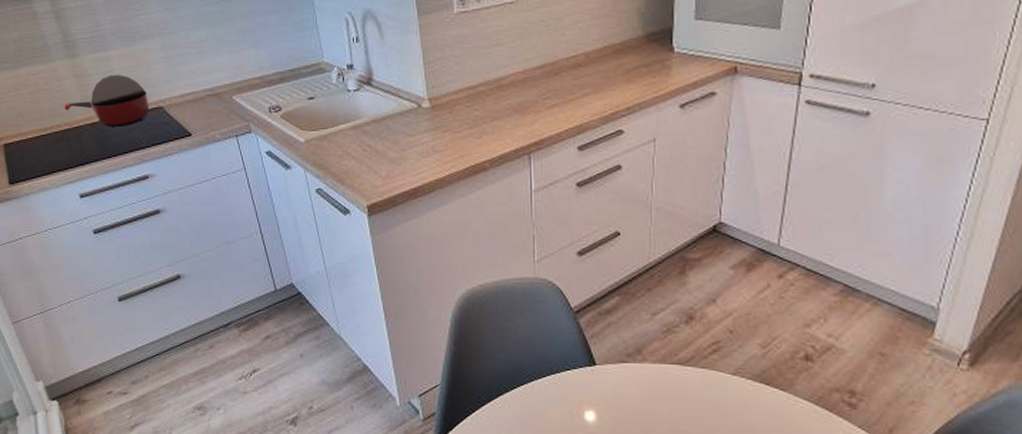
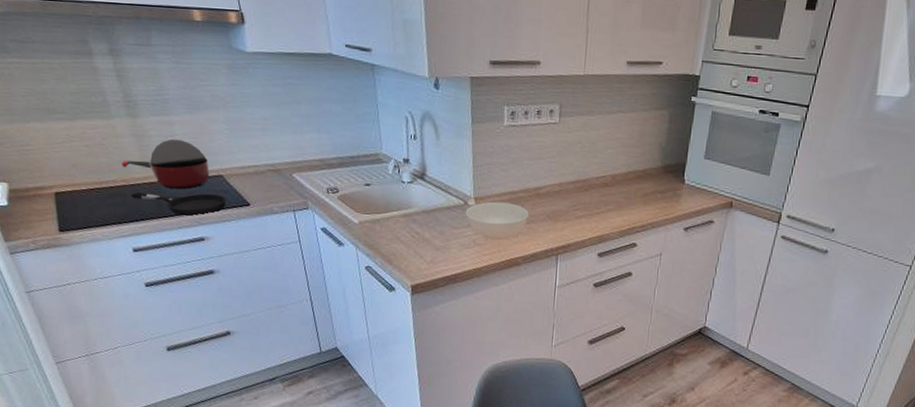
frying pan: none [74,128,167,154] -> present [131,192,226,216]
bowl: none [419,99,493,145] -> present [465,201,530,241]

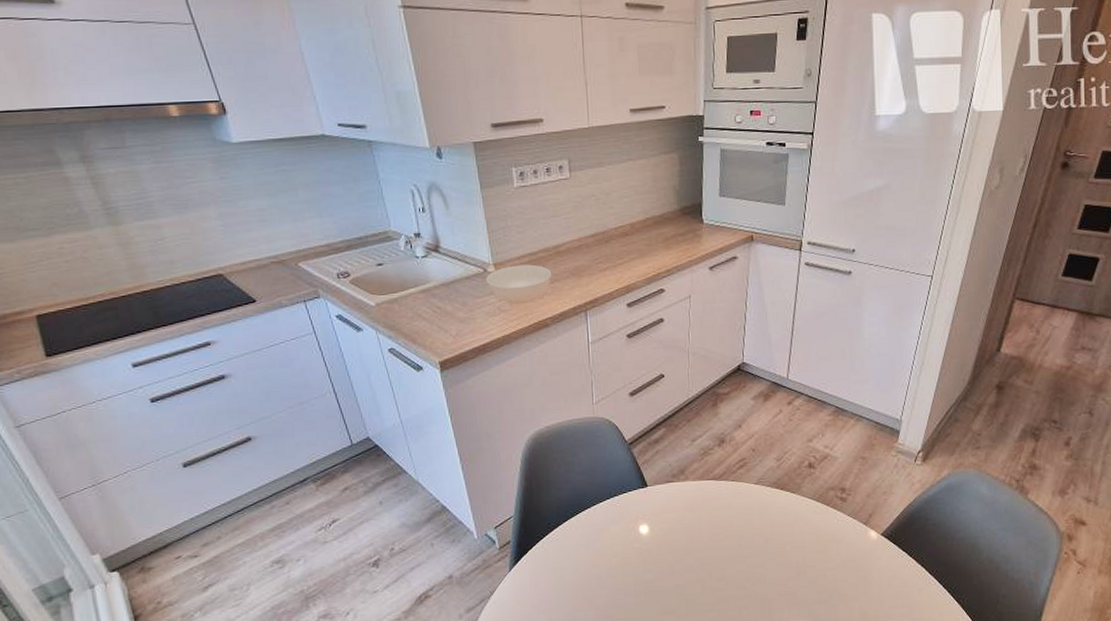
saucepan: present [122,139,210,189] -> none [108,243,208,295]
frying pan: present [131,192,226,216] -> none [122,295,230,322]

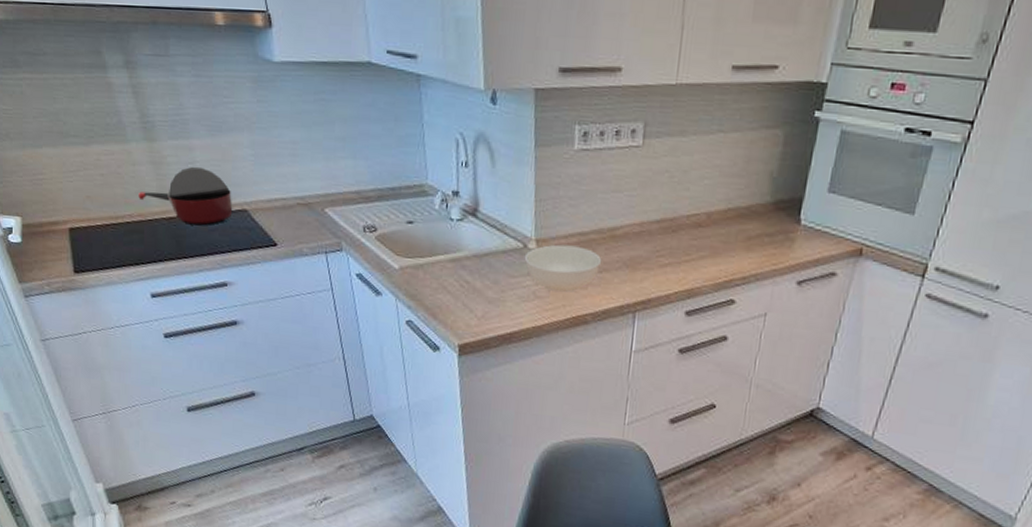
saucepan: none [108,243,208,295] -> present [138,167,233,226]

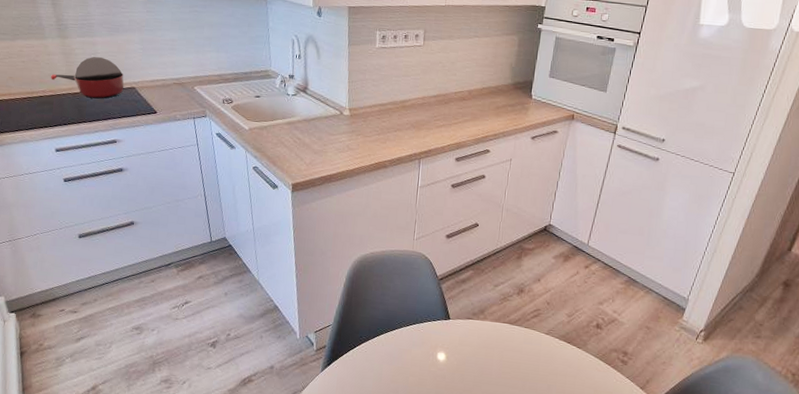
bowl: present [524,244,602,293] -> none [340,112,396,146]

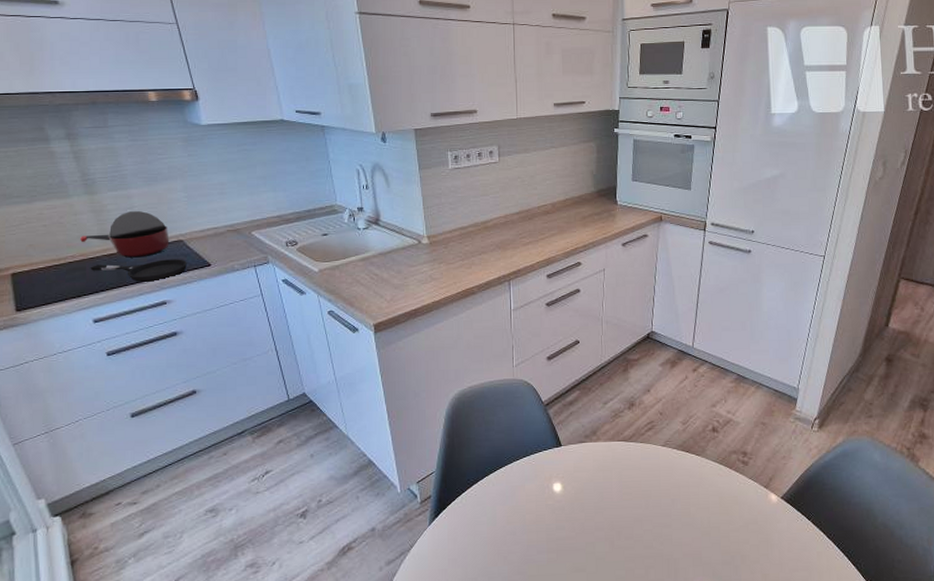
frying pan: none [56,101,137,121] -> present [90,259,187,282]

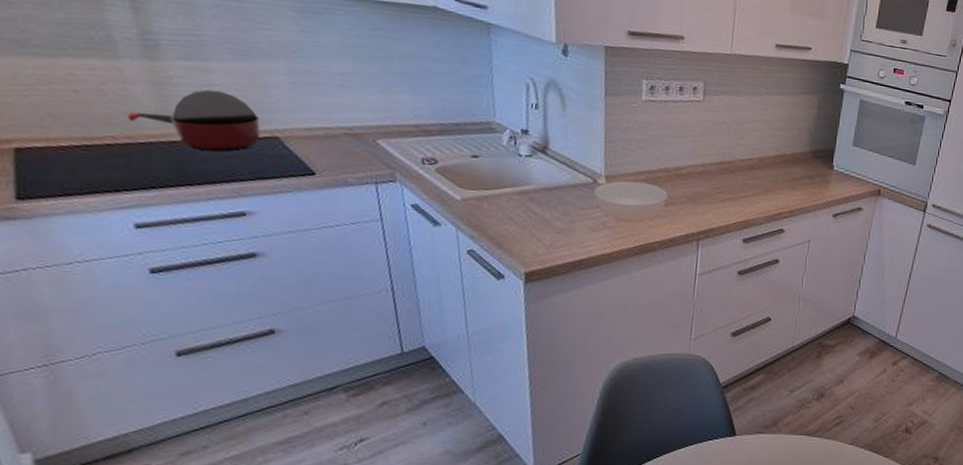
frying pan: present [90,259,187,282] -> none [138,152,282,185]
bowl: none [420,237,480,274] -> present [594,180,668,224]

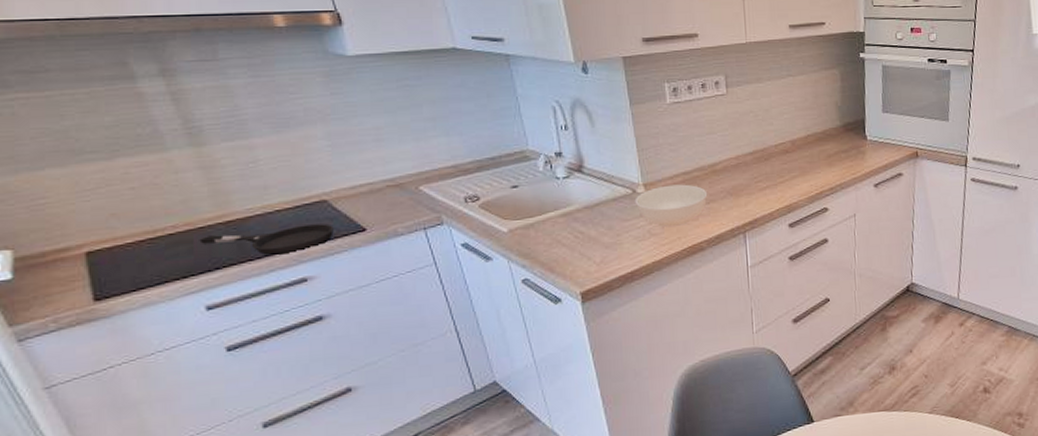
saucepan: present [127,89,261,152] -> none [184,165,309,225]
frying pan: none [138,152,282,185] -> present [199,223,334,255]

